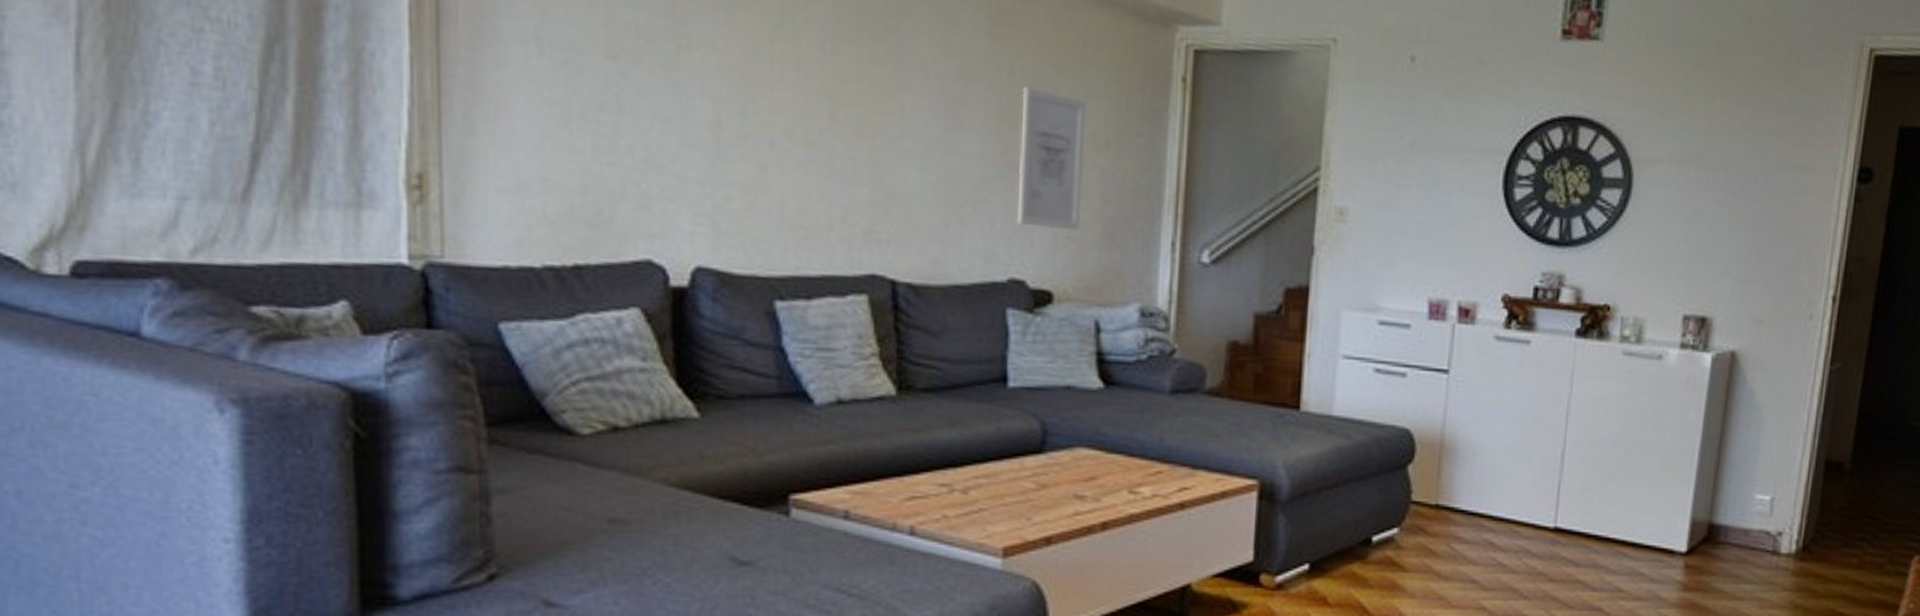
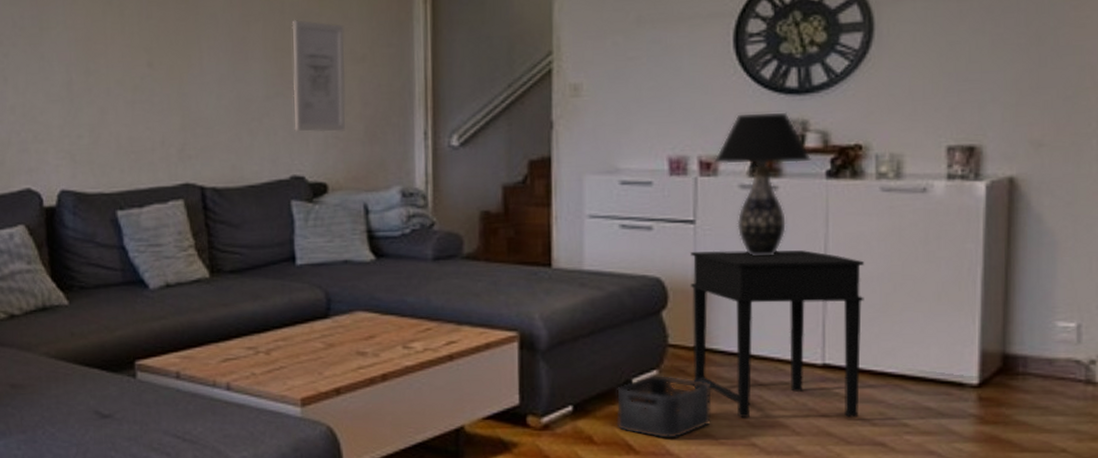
storage bin: none [1352,533,1449,601] -> present [616,374,712,438]
side table: none [1430,403,1601,582] -> present [690,250,864,418]
table lamp: none [1473,260,1564,414] -> present [714,112,811,257]

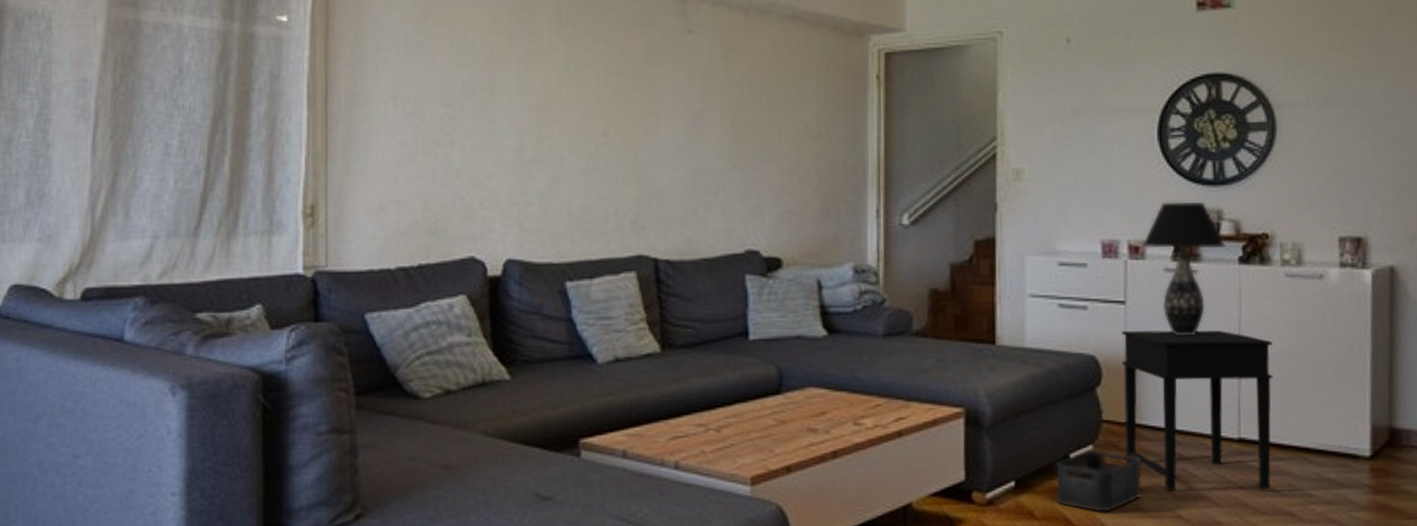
wall art: present [292,19,346,132] -> none [749,95,802,207]

